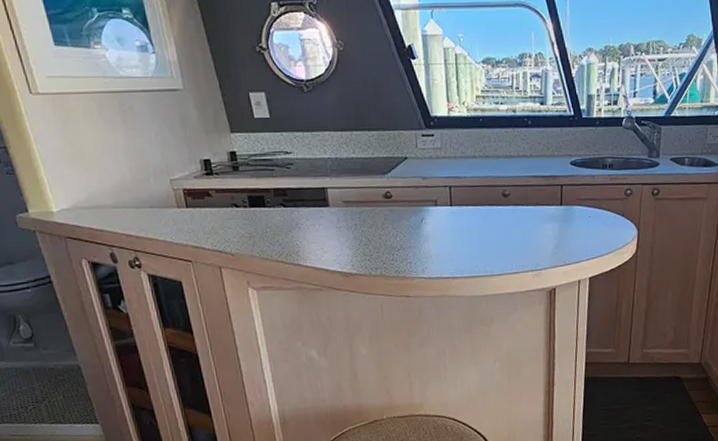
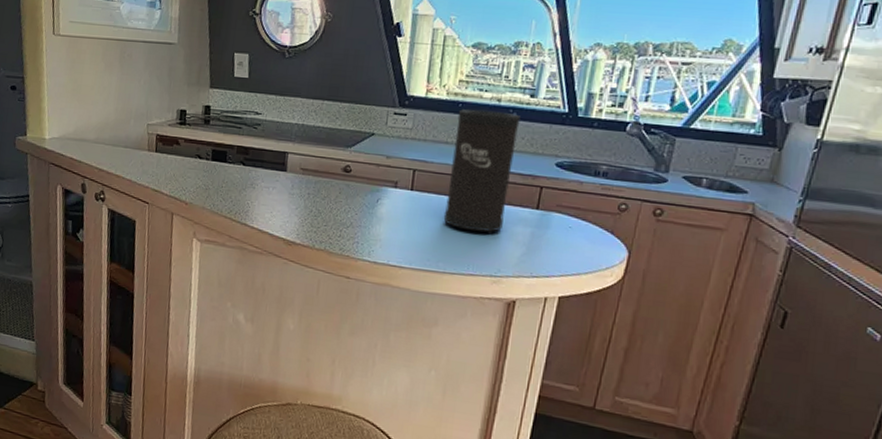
speaker: none [480,121,535,234] -> present [443,109,521,233]

